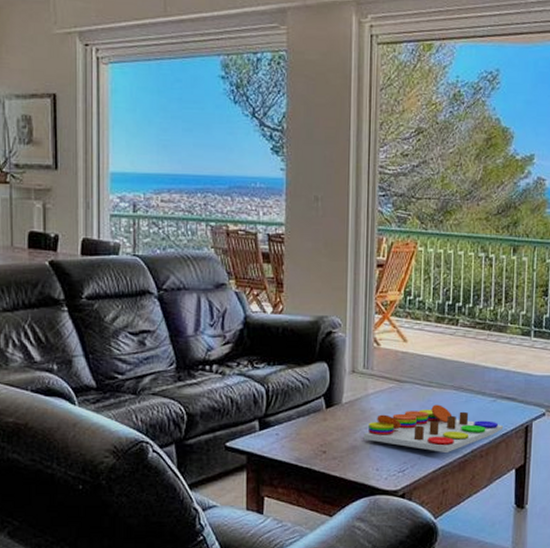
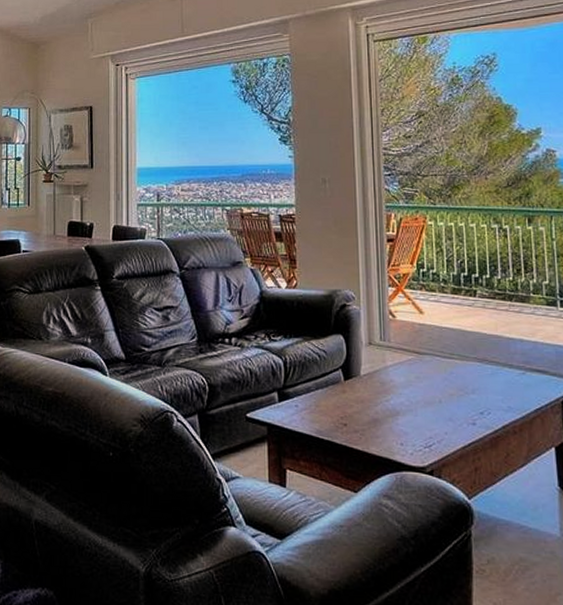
board game: present [363,404,504,452] -> none [384,377,537,428]

